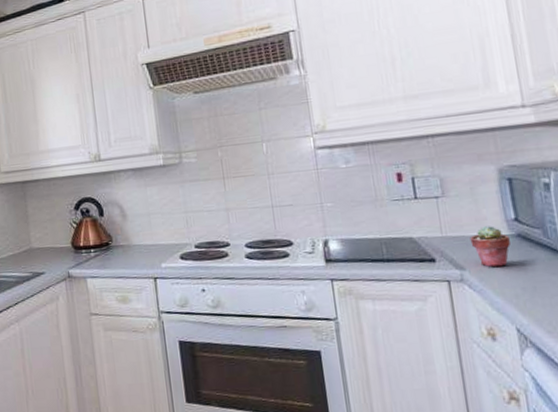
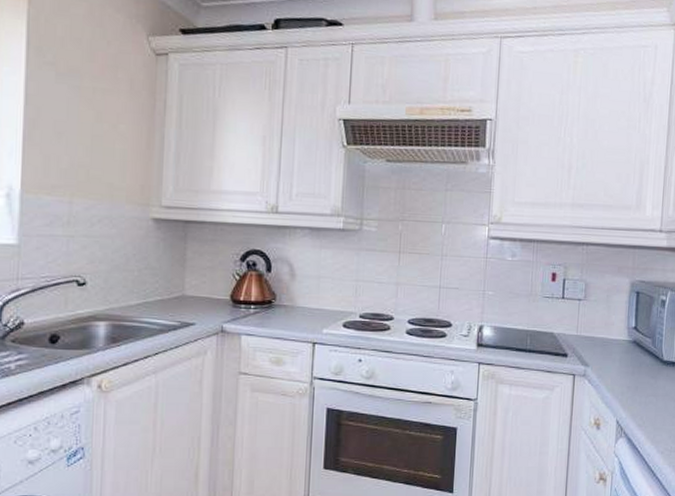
potted succulent: present [470,226,510,268] -> none [597,331,627,367]

